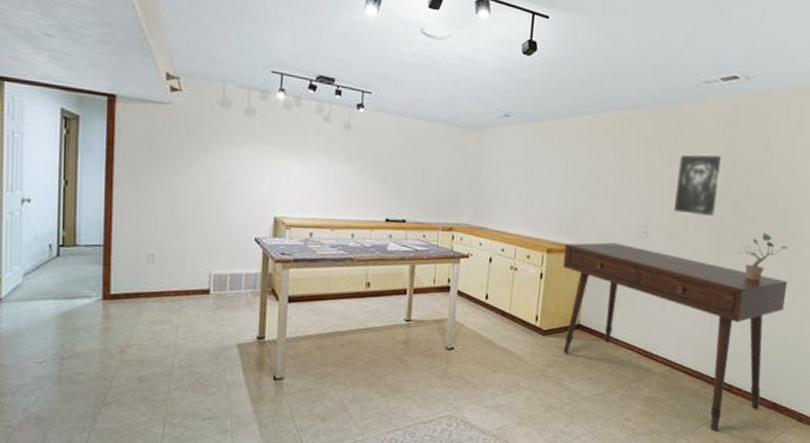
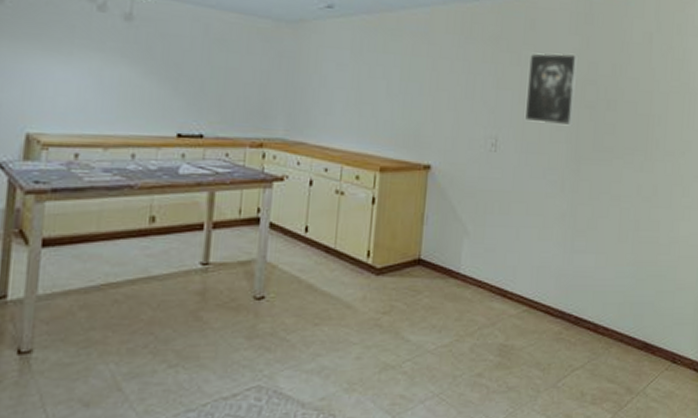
desk: present [562,242,788,432] -> none [399,157,653,383]
potted plant: present [737,232,788,281] -> none [596,142,651,198]

